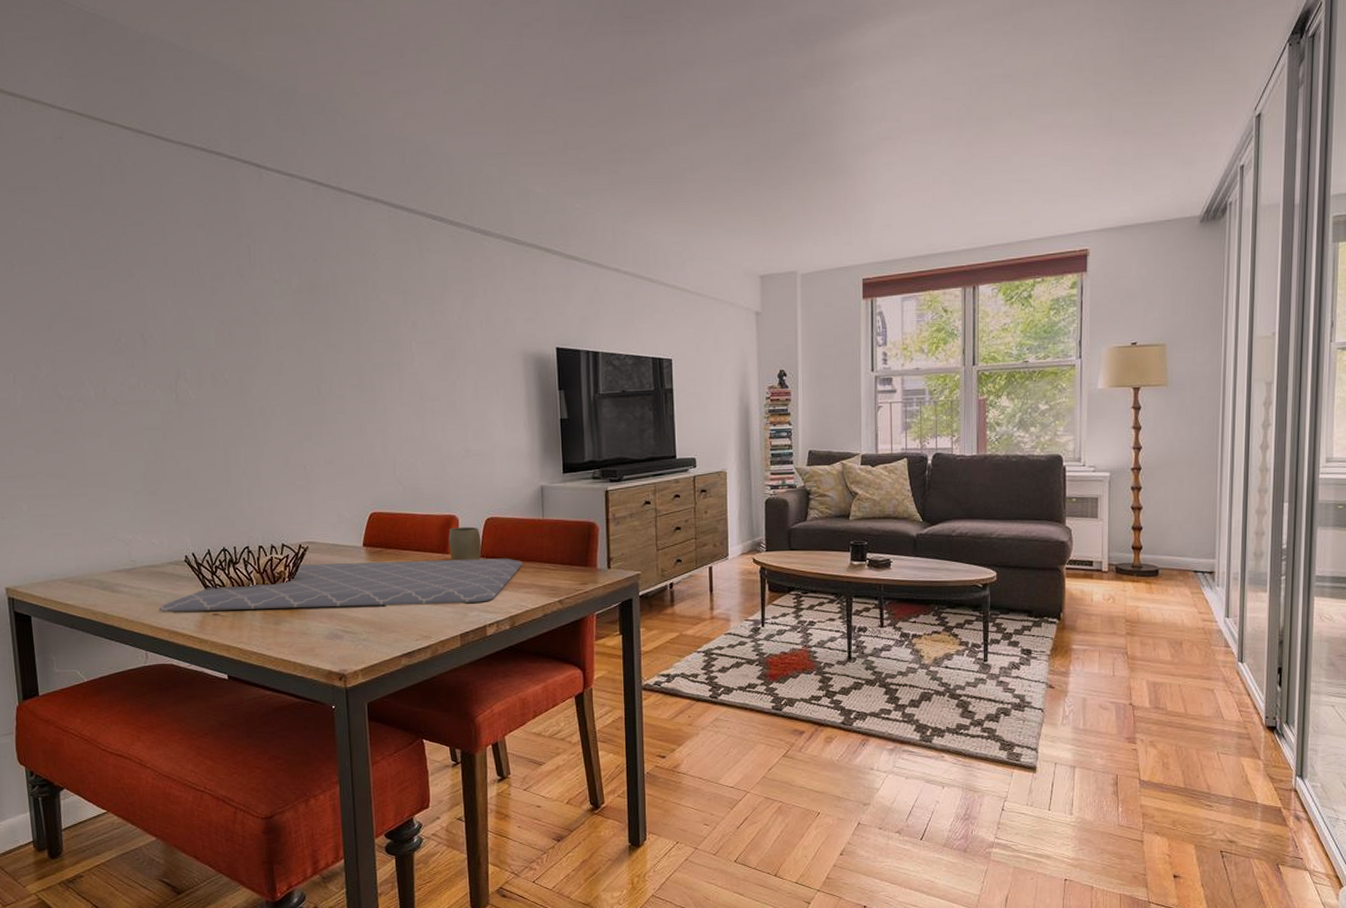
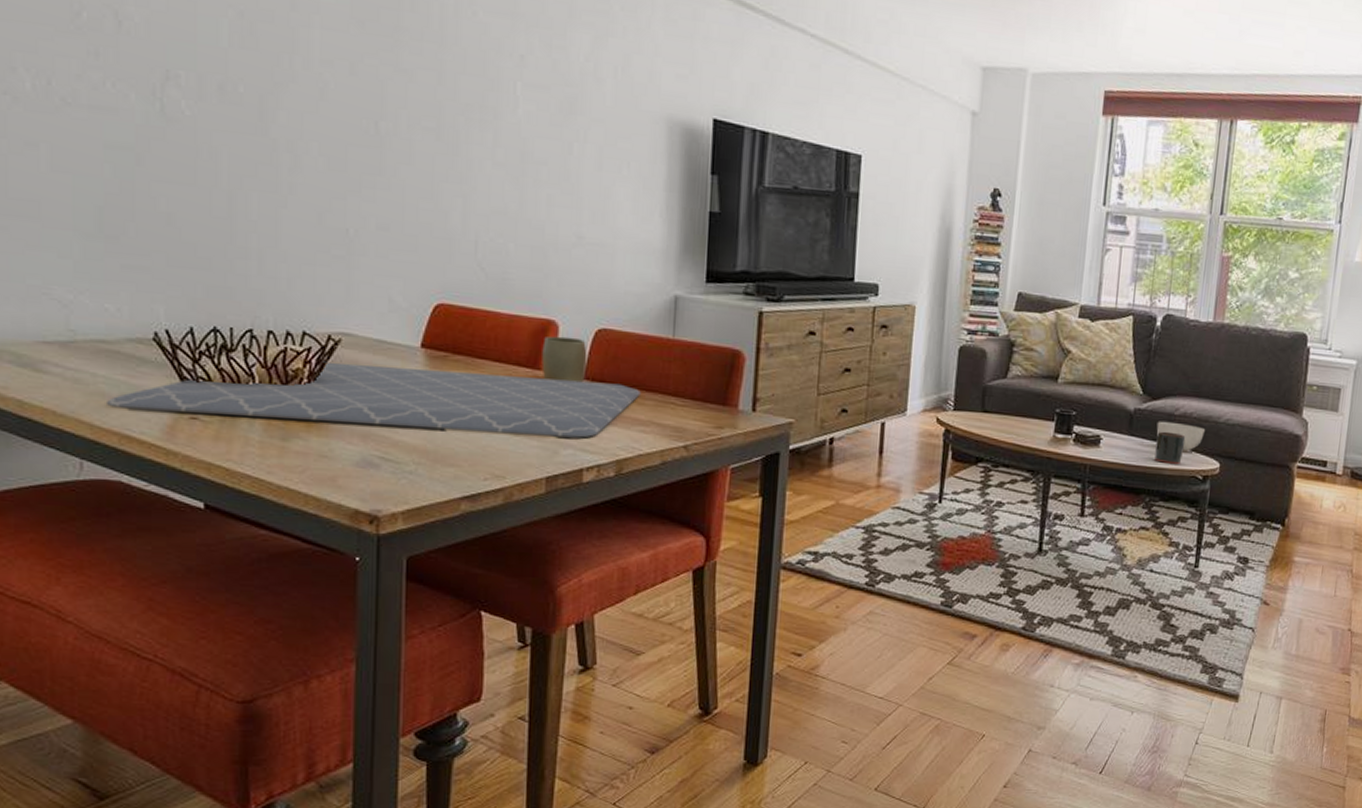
bowl: none [937,541,981,565] -> present [1156,421,1206,452]
mug: none [939,550,964,577] -> present [1154,431,1186,465]

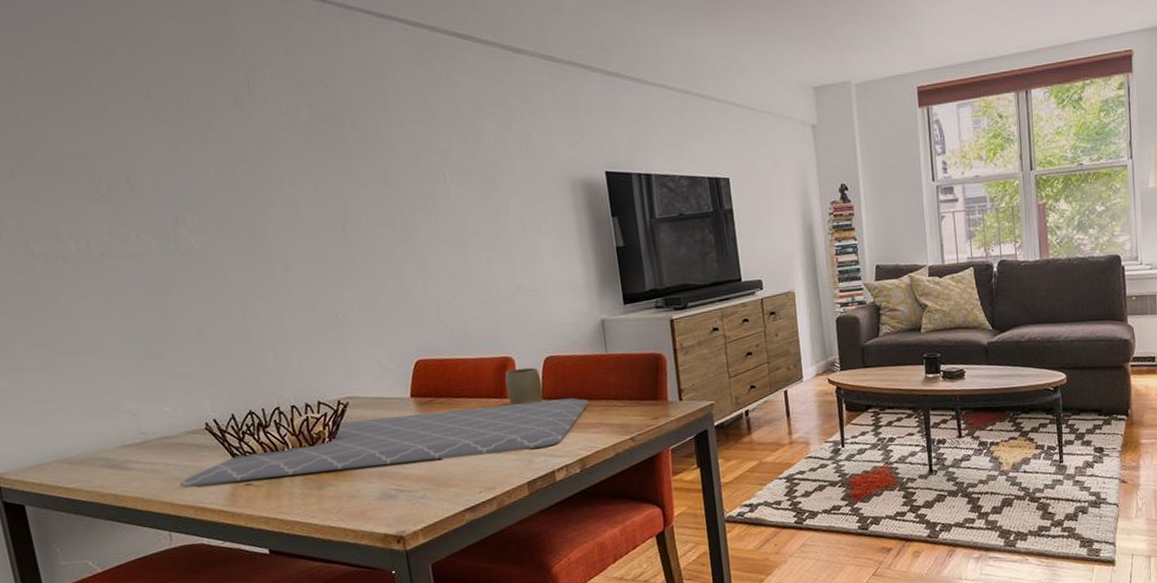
mug: present [1154,431,1186,465] -> none [1010,356,1035,383]
bowl: present [1156,421,1206,452] -> none [1008,347,1050,370]

